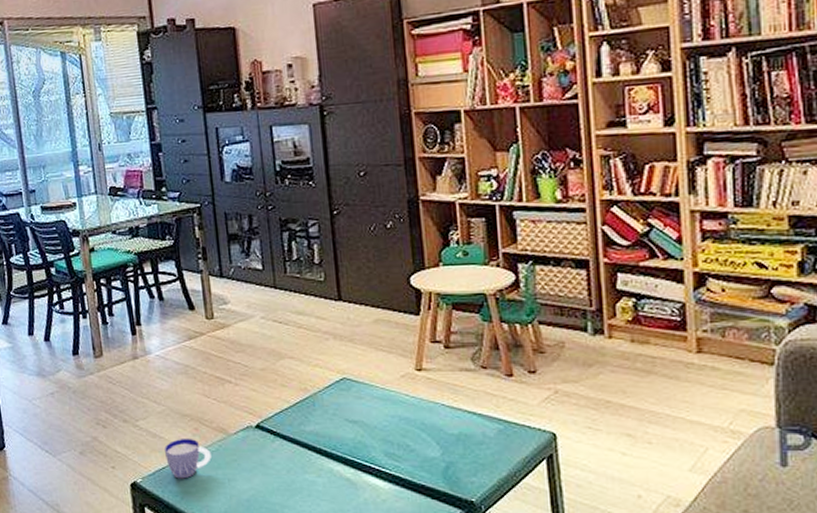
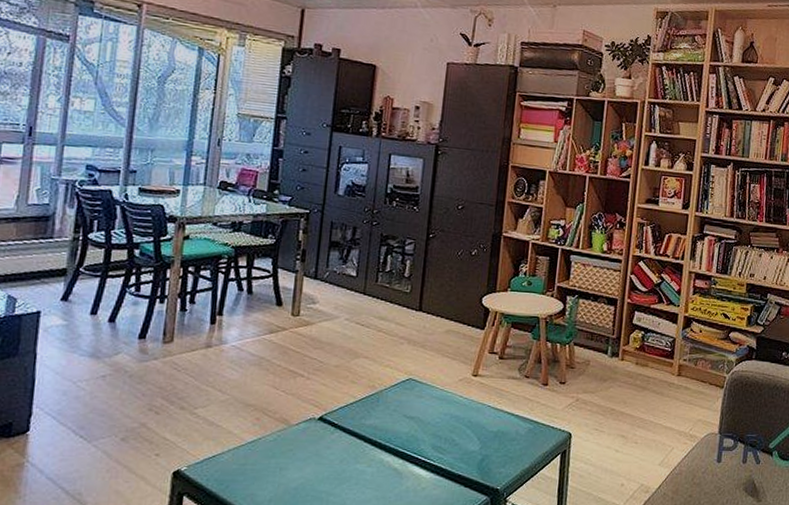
cup: present [165,438,211,479] -> none [218,427,268,468]

